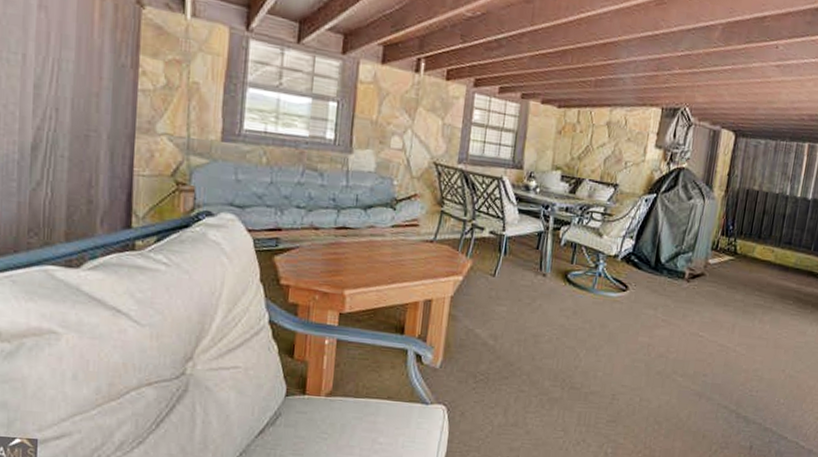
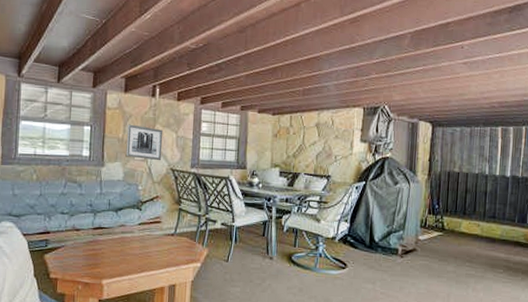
wall art: none [379,103,427,152] -> present [125,124,163,161]

